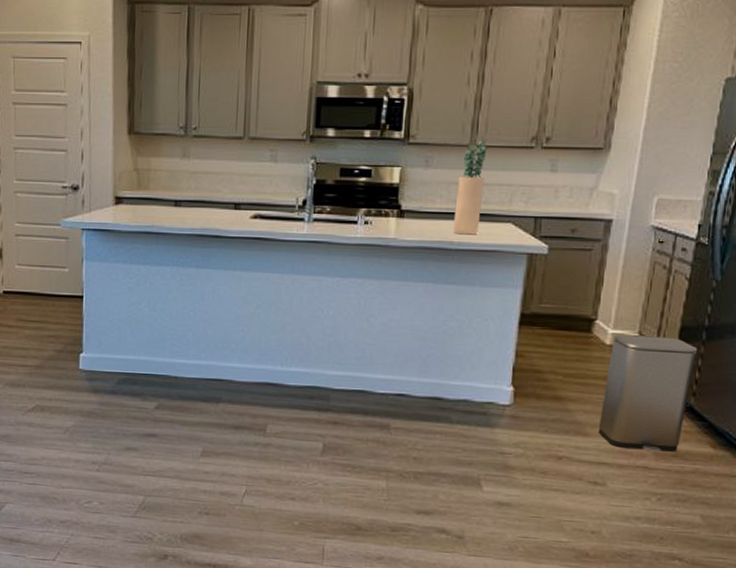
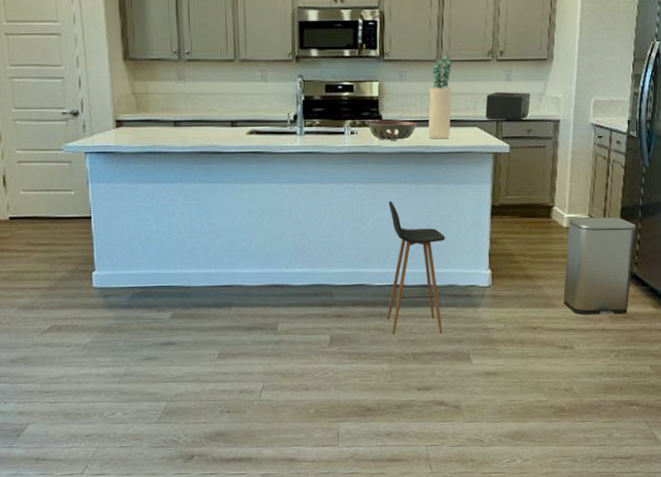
decorative bowl: none [384,209,442,233] -> present [367,120,418,140]
bar stool: none [388,300,464,453] -> present [387,200,446,335]
toaster: none [522,184,579,219] -> present [485,92,530,121]

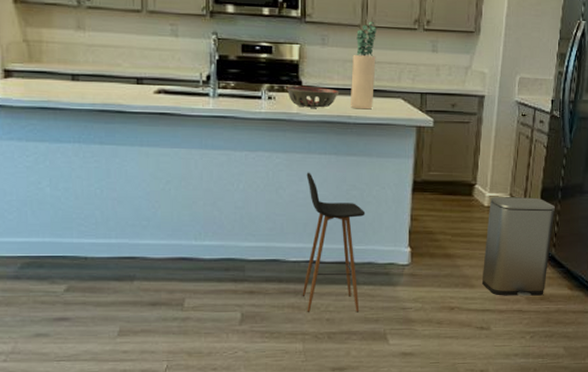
toaster: present [485,92,530,121] -> none [410,63,456,95]

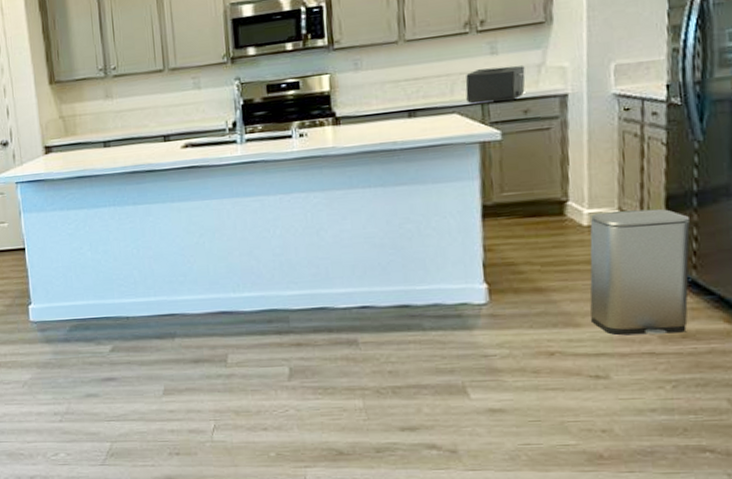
decorative bowl: present [286,85,340,108] -> none [318,115,380,141]
bar stool: present [302,172,366,313] -> none [349,209,429,366]
vase: present [351,17,376,110] -> none [392,30,422,134]
toaster: none [410,63,456,95] -> present [465,65,526,103]

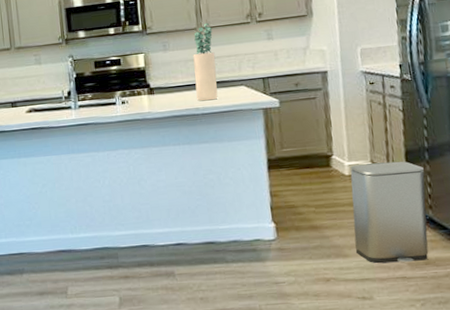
vase: none [392,30,422,134] -> present [193,19,218,102]
toaster: present [465,65,526,103] -> none [250,49,295,78]

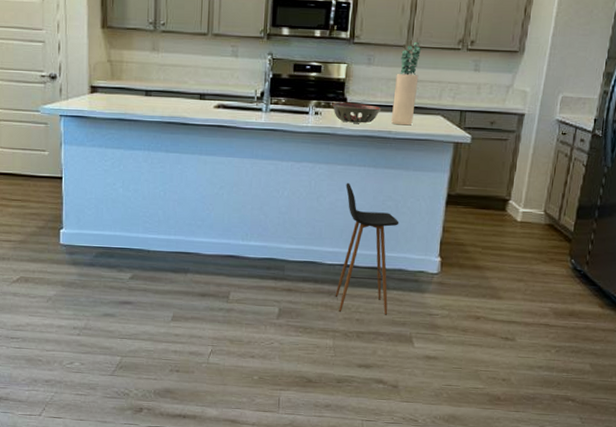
decorative bowl: none [137,86,185,107] -> present [332,102,382,124]
bar stool: none [164,162,232,294] -> present [335,182,399,315]
pedal bin: present [350,161,429,264] -> none [509,212,591,312]

